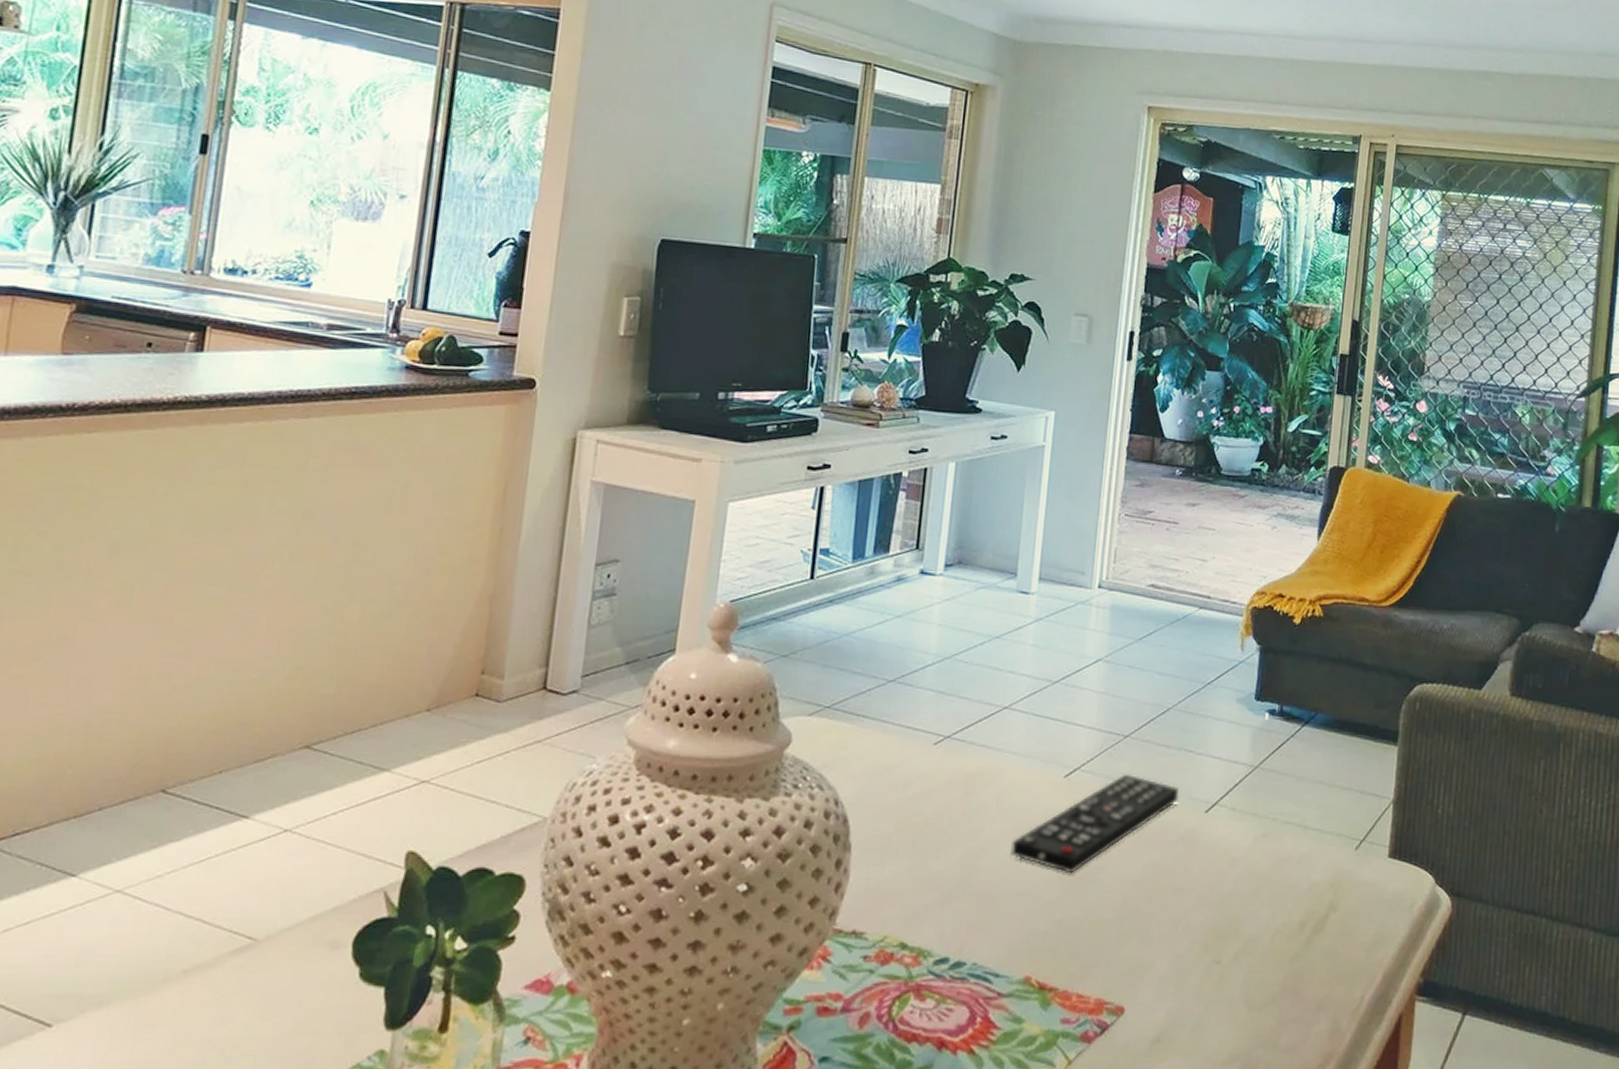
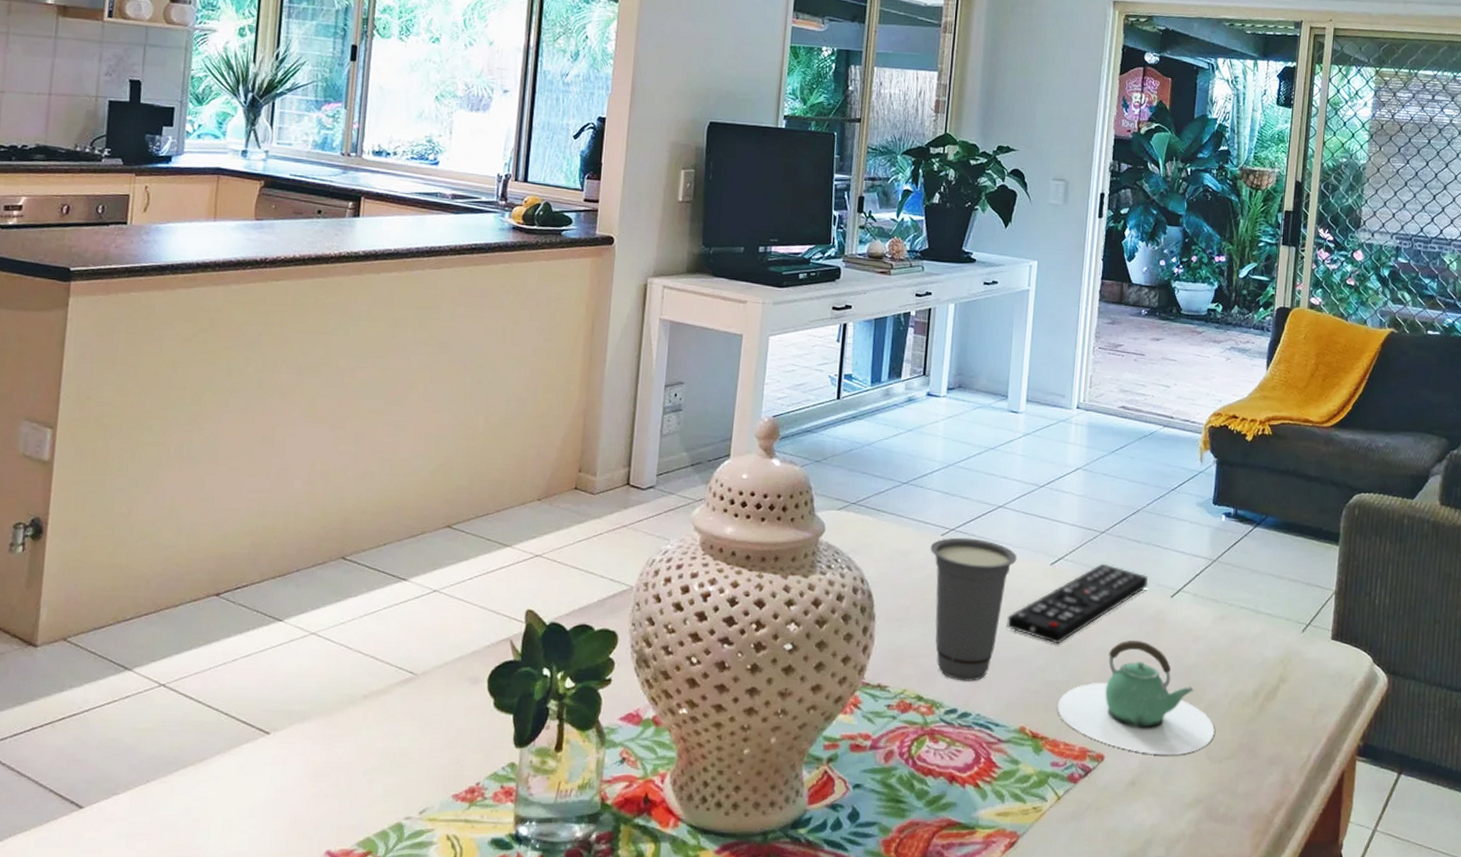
cup: none [920,746,1025,923] -> present [930,537,1017,682]
teapot: none [1069,865,1254,1005] -> present [1057,640,1215,756]

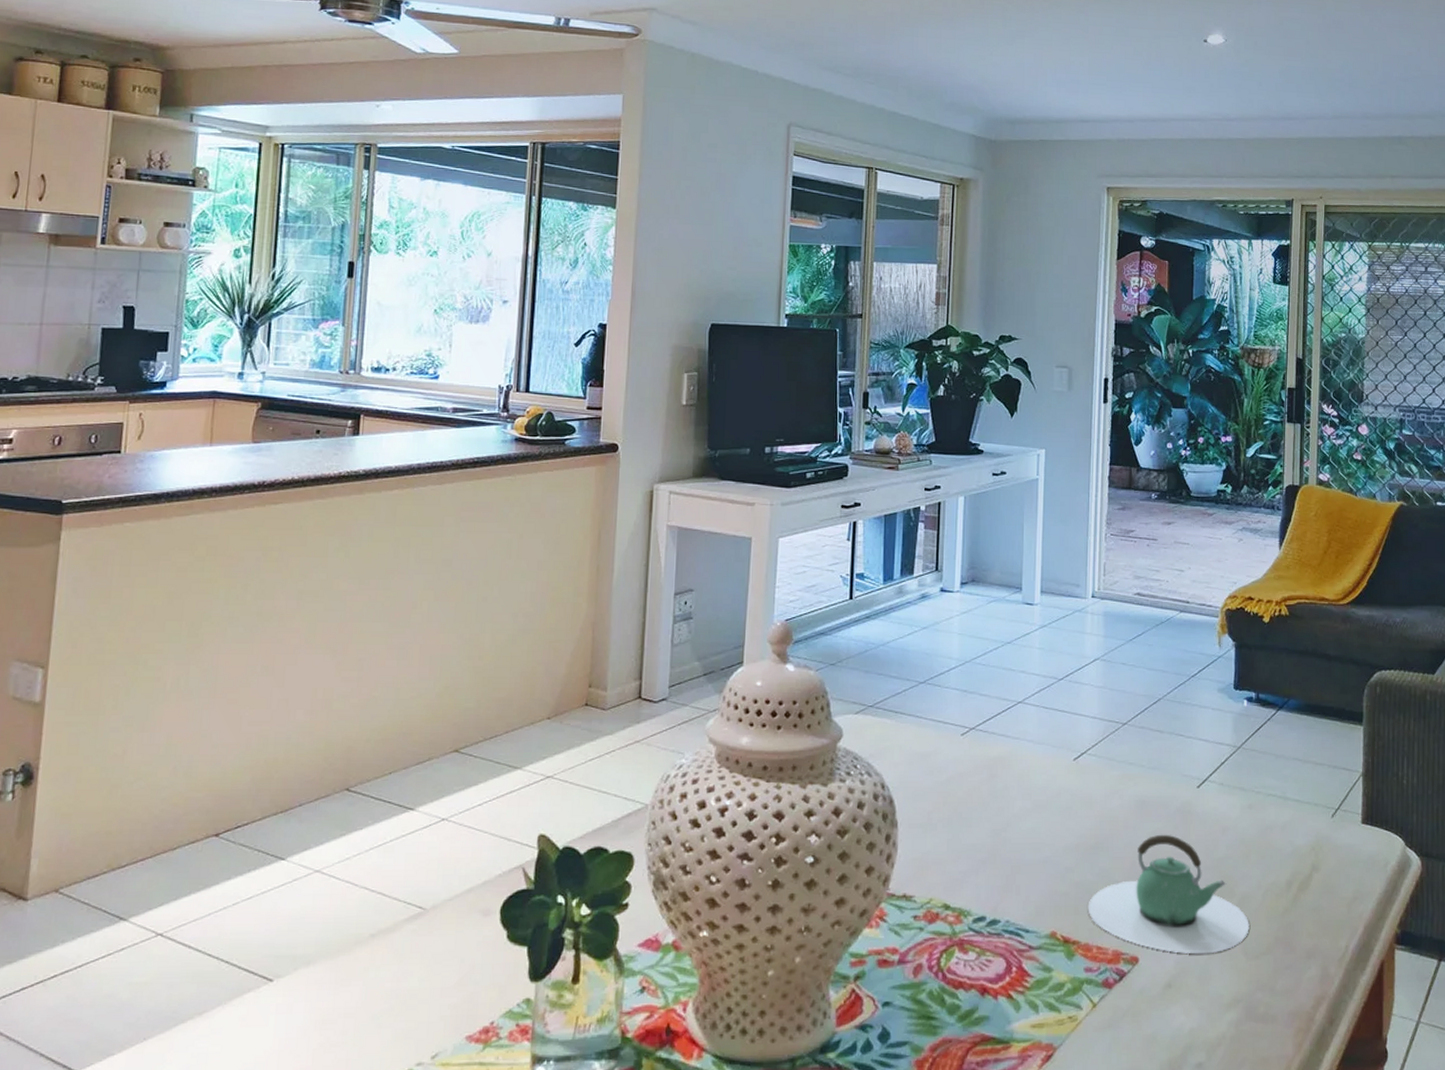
cup: present [930,537,1017,682] -> none [950,736,1040,887]
remote control: present [1007,563,1149,644] -> none [1032,756,1174,843]

